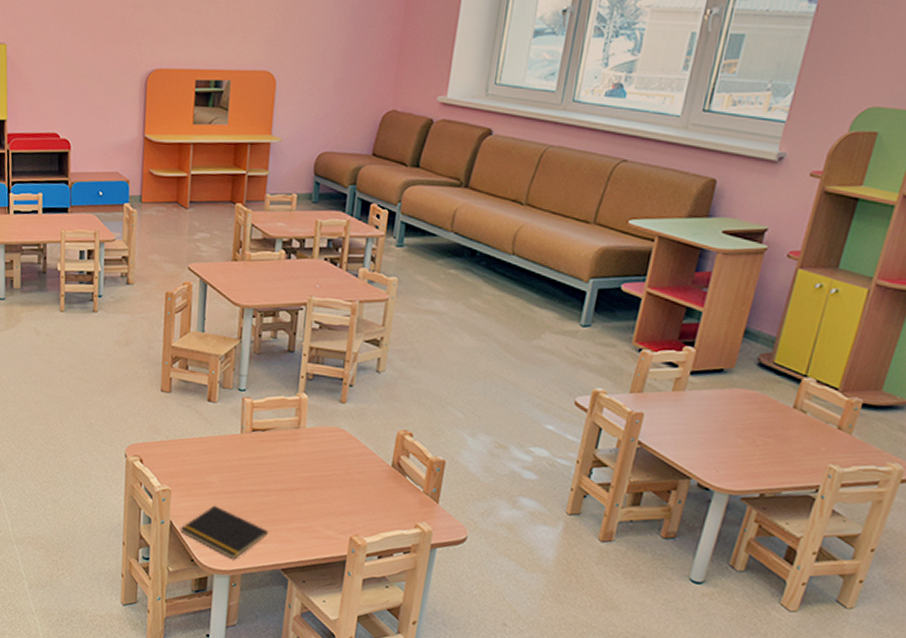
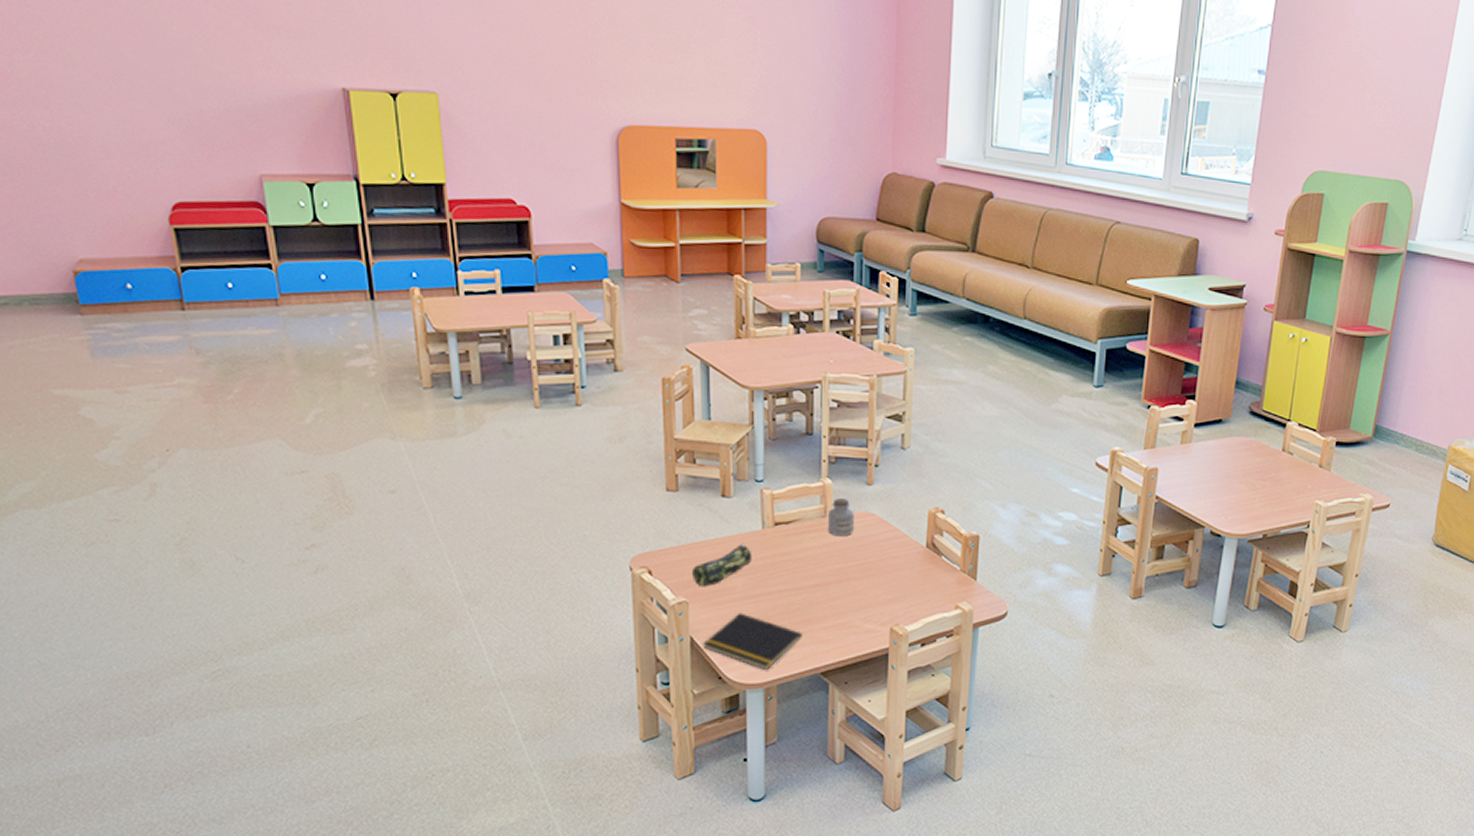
pencil case: none [176,444,230,479] -> present [692,543,752,587]
jar: none [300,412,326,448] -> present [828,498,854,537]

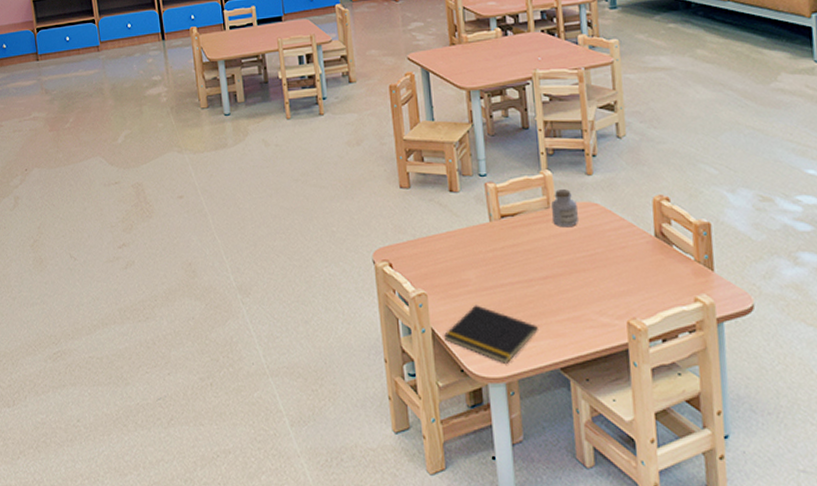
pencil case: present [692,543,752,587] -> none [428,236,483,280]

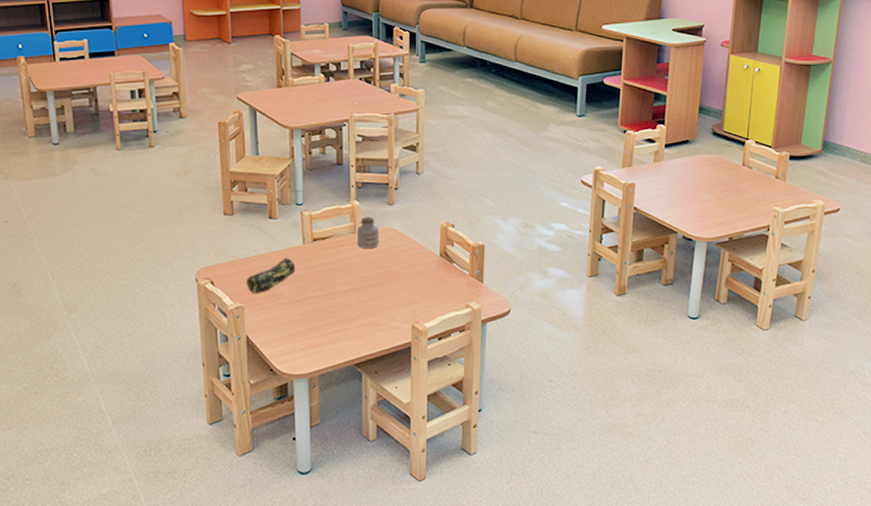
pencil case: none [428,236,483,280] -> present [247,257,296,294]
notepad: present [443,305,538,363] -> none [256,315,338,362]

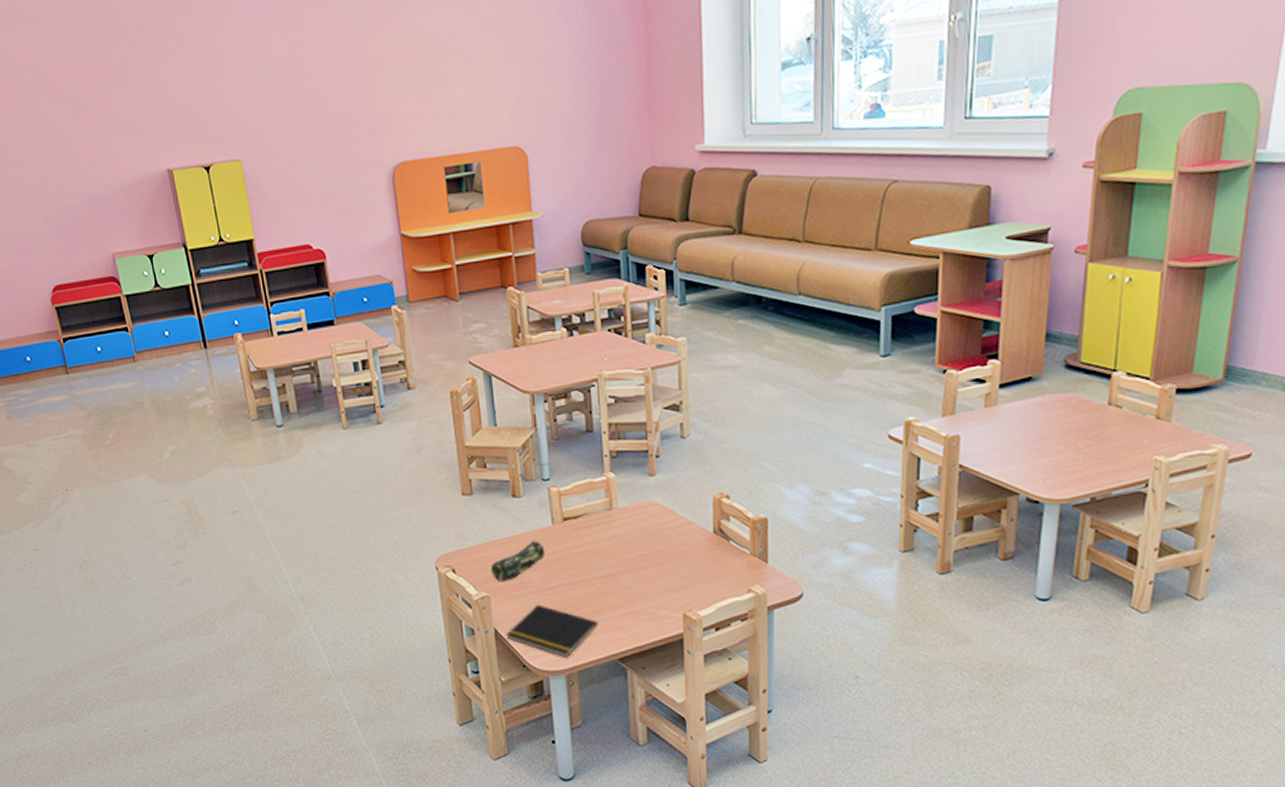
notepad: none [256,315,338,362] -> present [505,604,598,657]
jar: present [358,217,379,249] -> none [614,491,640,528]

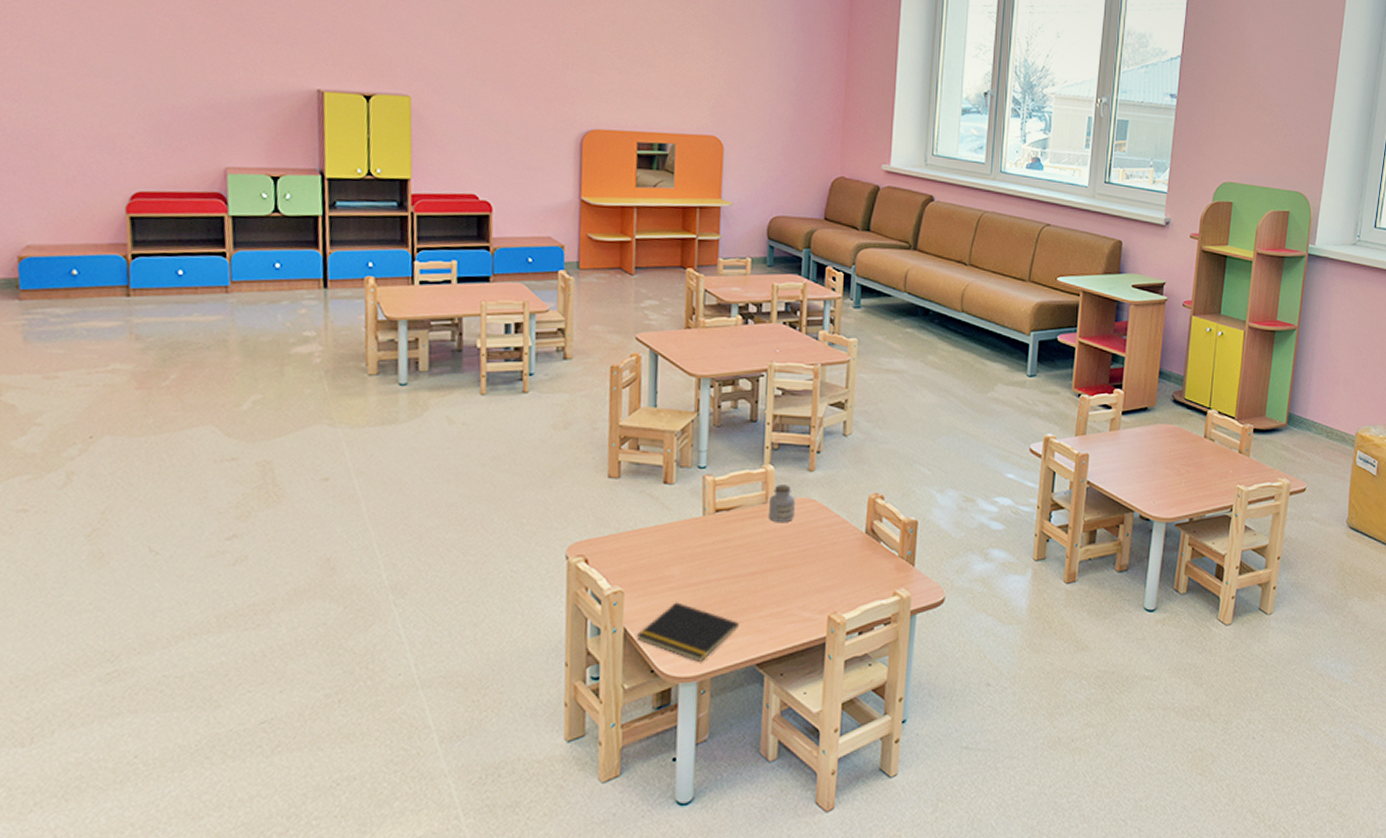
pencil case: present [491,539,545,582] -> none [630,530,692,576]
jar: none [614,491,640,528] -> present [769,485,795,523]

